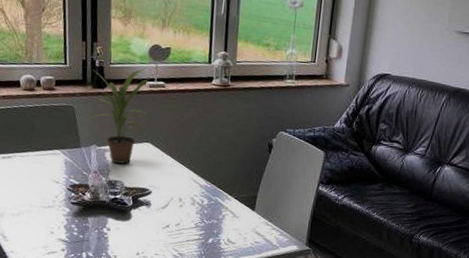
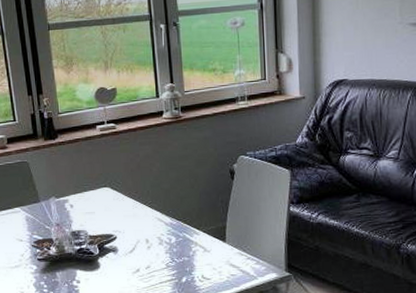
potted plant: present [82,67,149,164] -> none [34,113,102,213]

